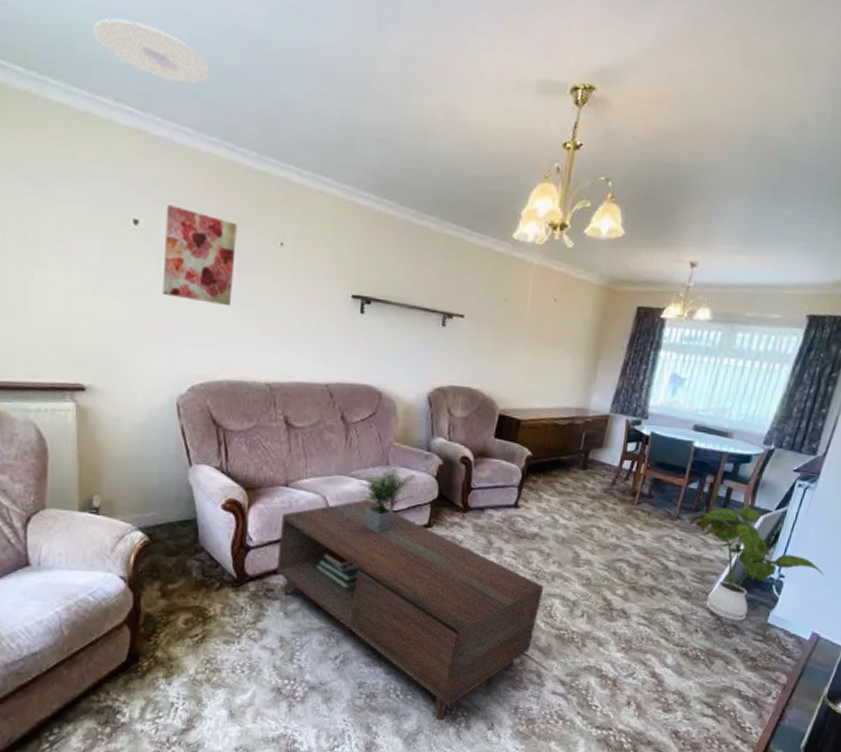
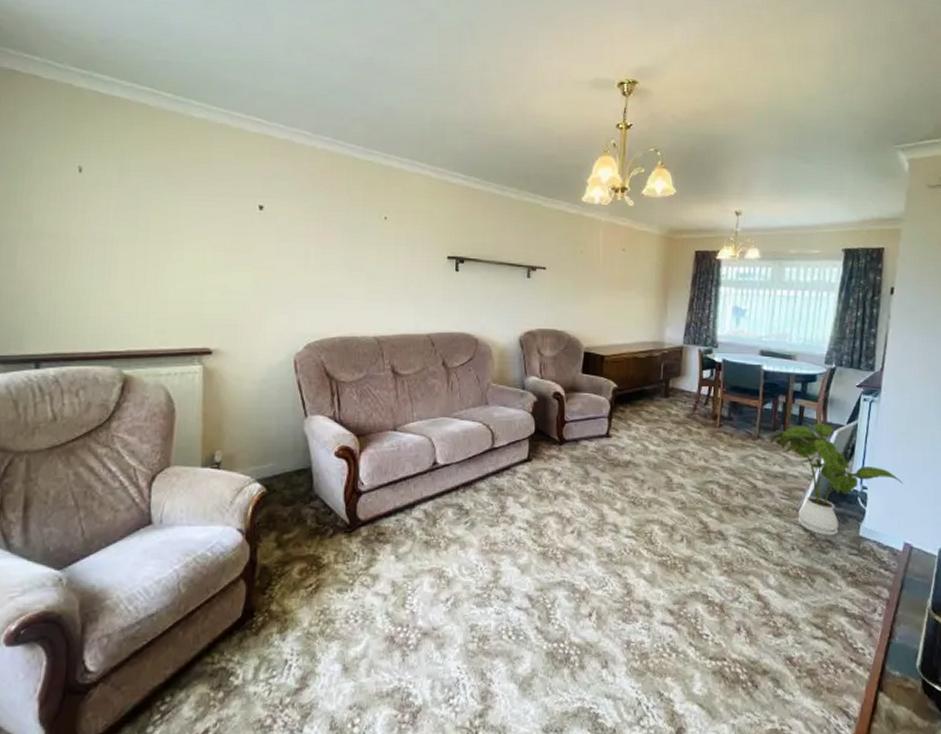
ceiling light: present [93,18,210,84] -> none [230,54,324,99]
wall art: present [162,205,237,307] -> none [282,192,347,273]
coffee table: present [276,467,544,720] -> none [387,406,642,660]

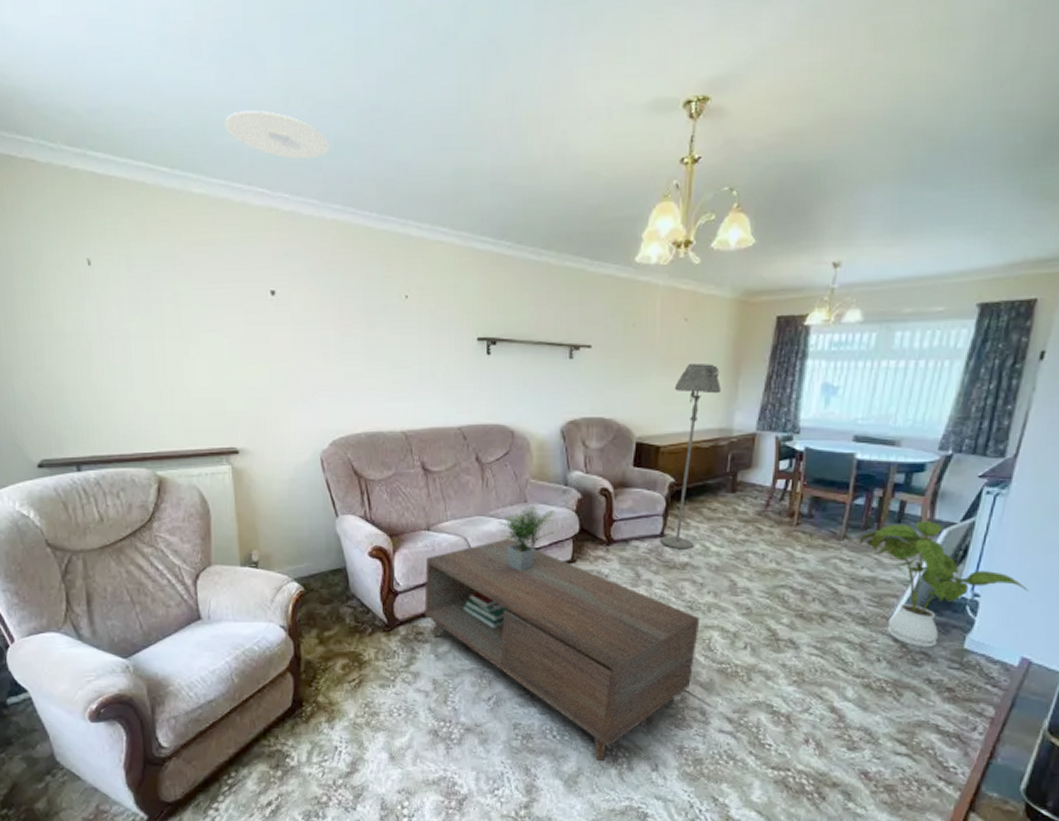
ceiling light: none [230,54,324,99] -> present [225,110,329,160]
coffee table: none [387,406,642,660] -> present [424,504,700,761]
floor lamp: none [606,286,653,449] -> present [660,364,721,550]

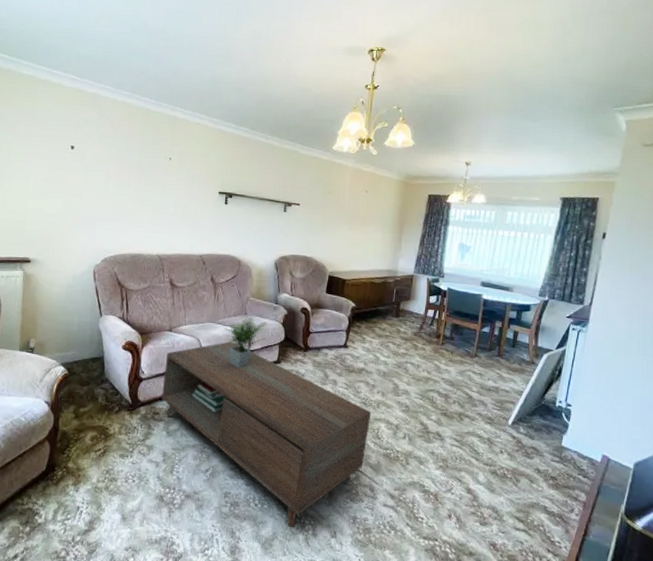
ceiling light: present [225,110,329,160] -> none [53,23,126,60]
floor lamp: present [660,364,721,550] -> none [344,222,390,358]
house plant: present [859,521,1029,648] -> none [486,347,605,444]

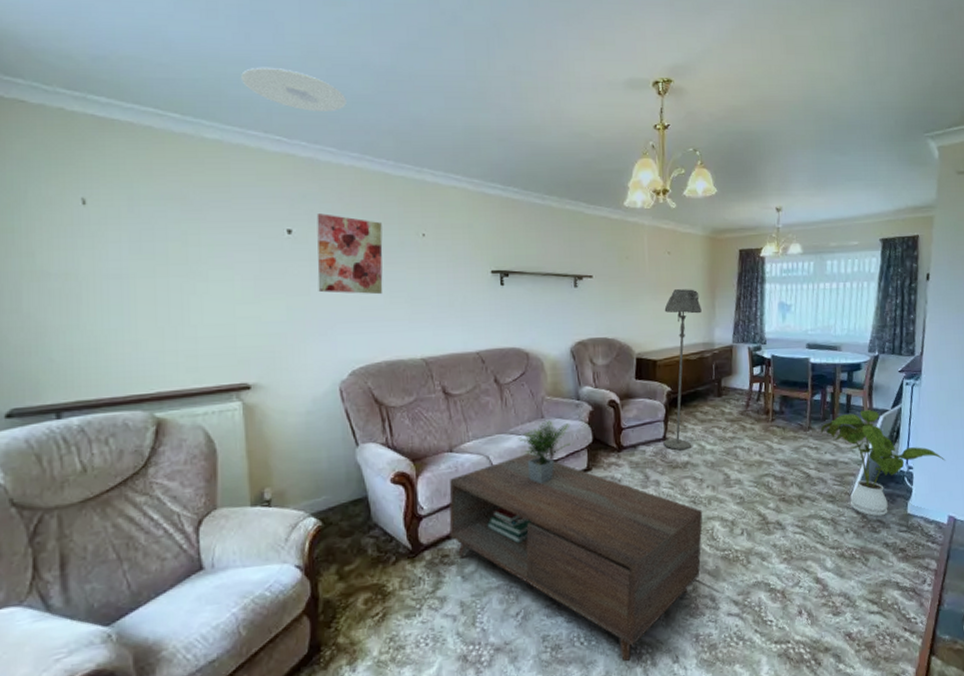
ceiling light: none [53,23,126,60] -> present [241,67,347,113]
wall art: none [87,136,140,202] -> present [316,213,383,295]
floor lamp: none [344,222,390,358] -> present [663,289,702,450]
house plant: none [486,347,605,444] -> present [820,410,946,517]

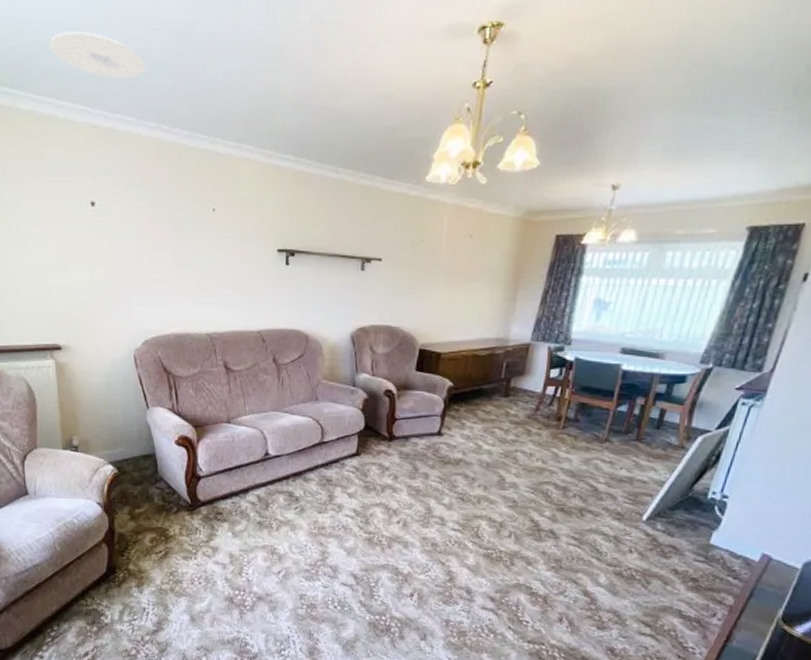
wall art: present [316,213,383,295] -> none [116,186,175,269]
coffee table: present [449,419,703,661] -> none [224,402,470,629]
floor lamp: present [663,289,702,450] -> none [437,278,500,447]
house plant: present [820,410,946,517] -> none [619,428,774,542]

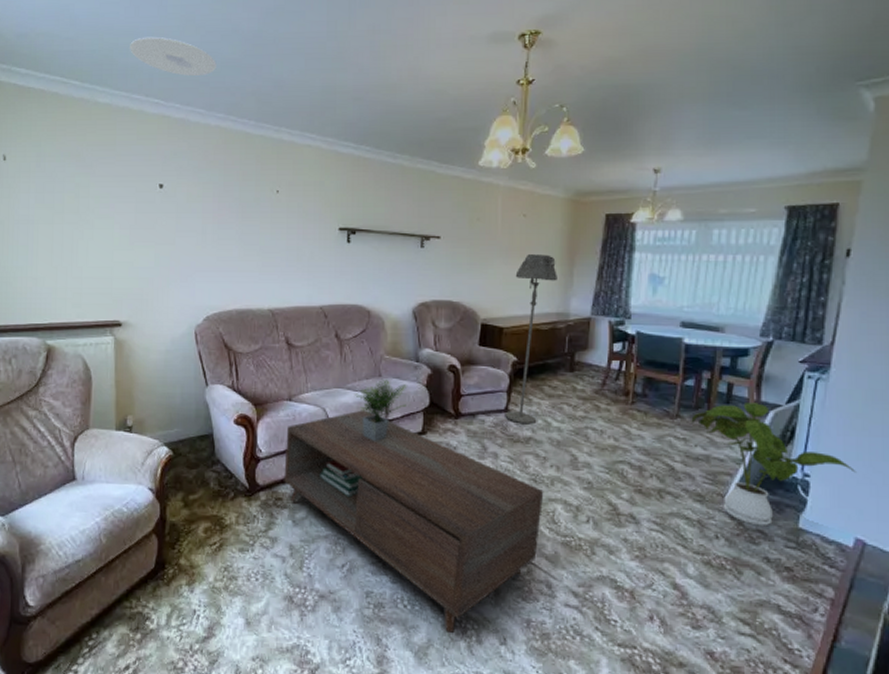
coffee table: none [224,402,470,629] -> present [284,378,544,632]
floor lamp: none [437,278,500,447] -> present [505,254,557,425]
house plant: none [619,428,774,542] -> present [691,403,856,526]

